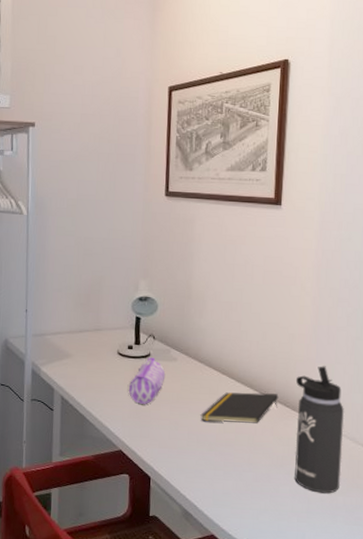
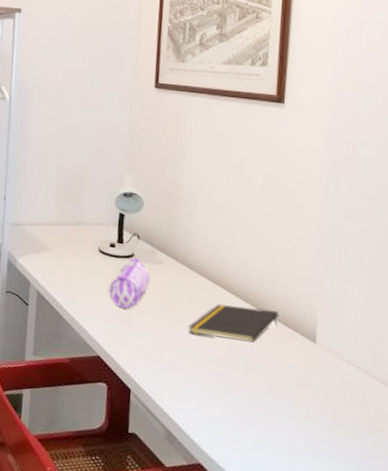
thermos bottle: present [294,366,344,494] -> none [297,284,358,433]

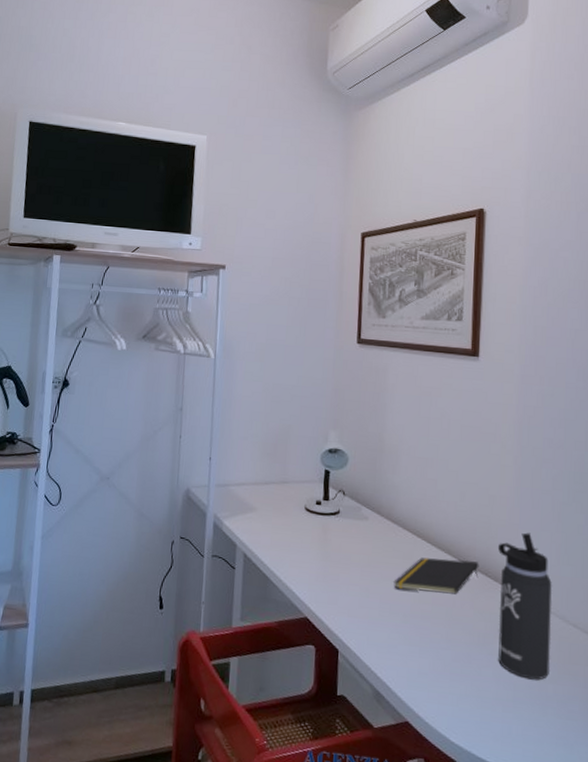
pencil case: present [110,258,151,309] -> none [316,515,356,567]
thermos bottle: none [297,284,358,433] -> present [497,532,552,680]

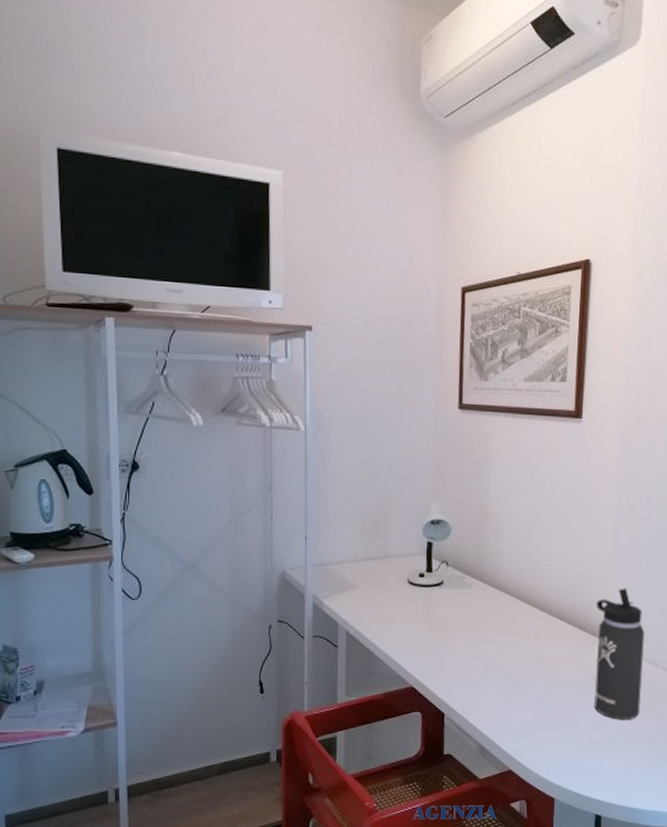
notepad: present [393,557,479,595] -> none [497,619,579,652]

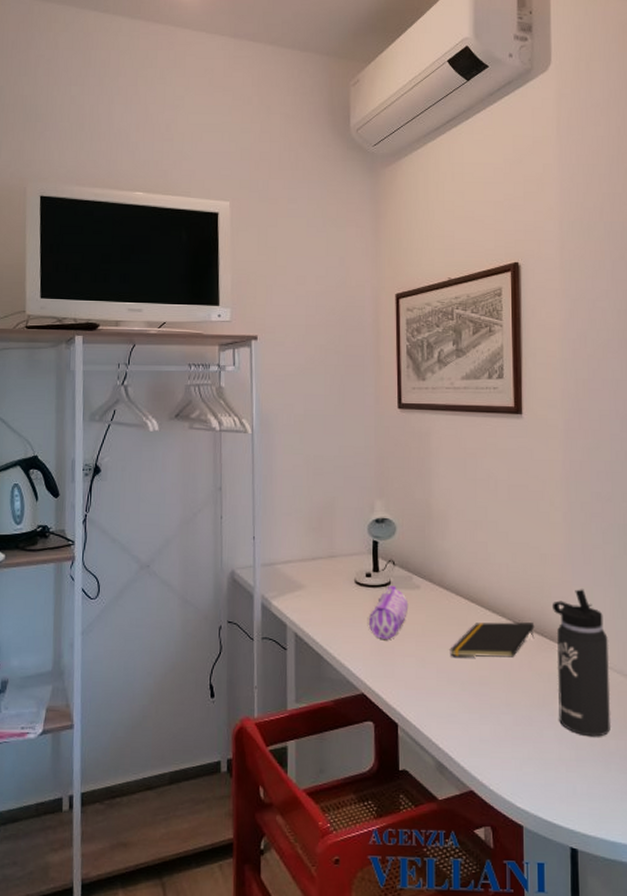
pencil case: none [421,585,460,636] -> present [369,586,409,639]
notepad: none [497,619,579,652] -> present [449,622,535,657]

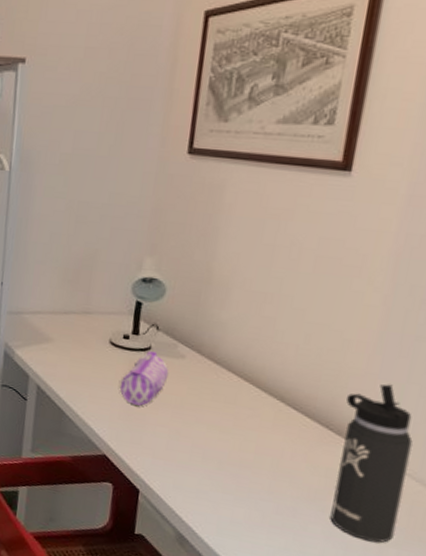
notepad: present [449,622,535,657] -> none [210,403,320,446]

